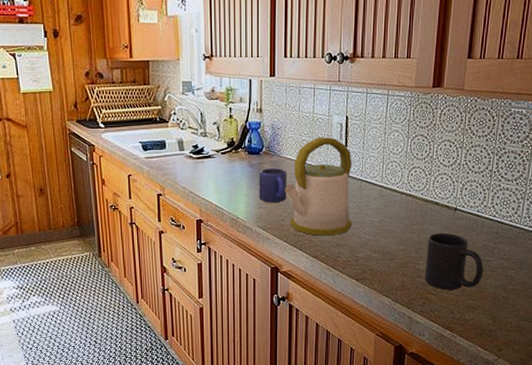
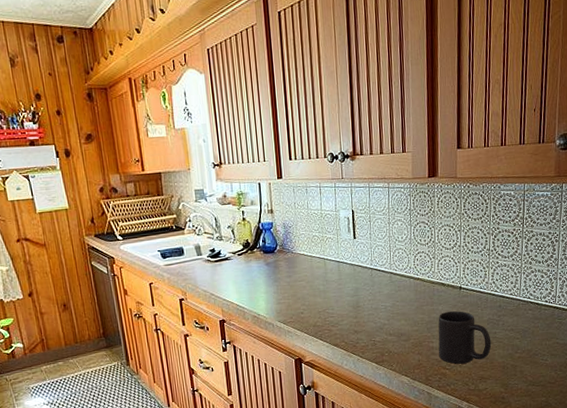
mug: present [259,168,287,203] -> none [275,264,304,298]
kettle: present [285,137,352,236] -> none [301,231,367,325]

